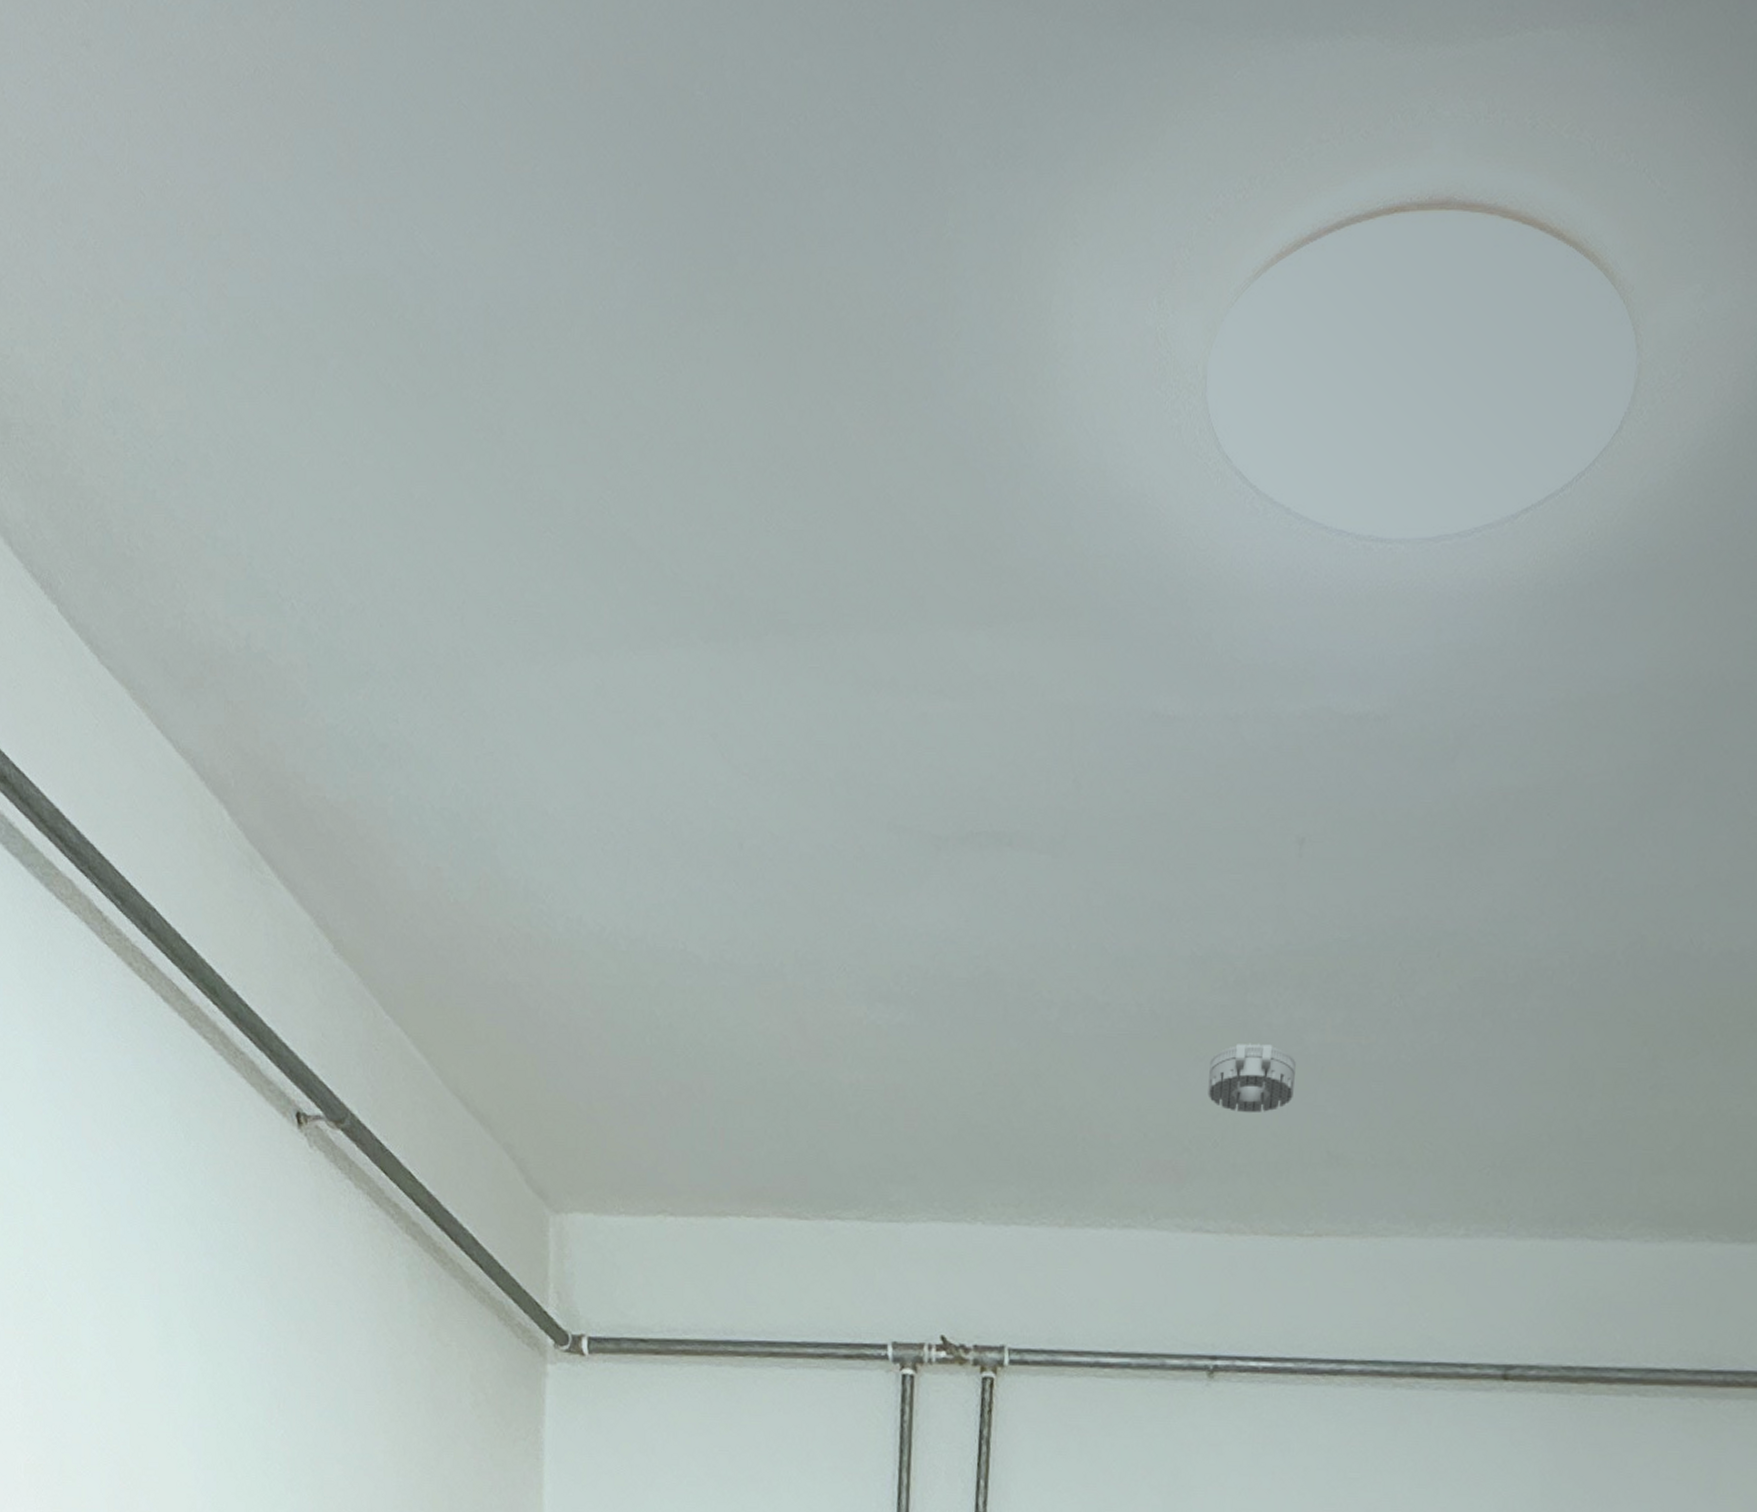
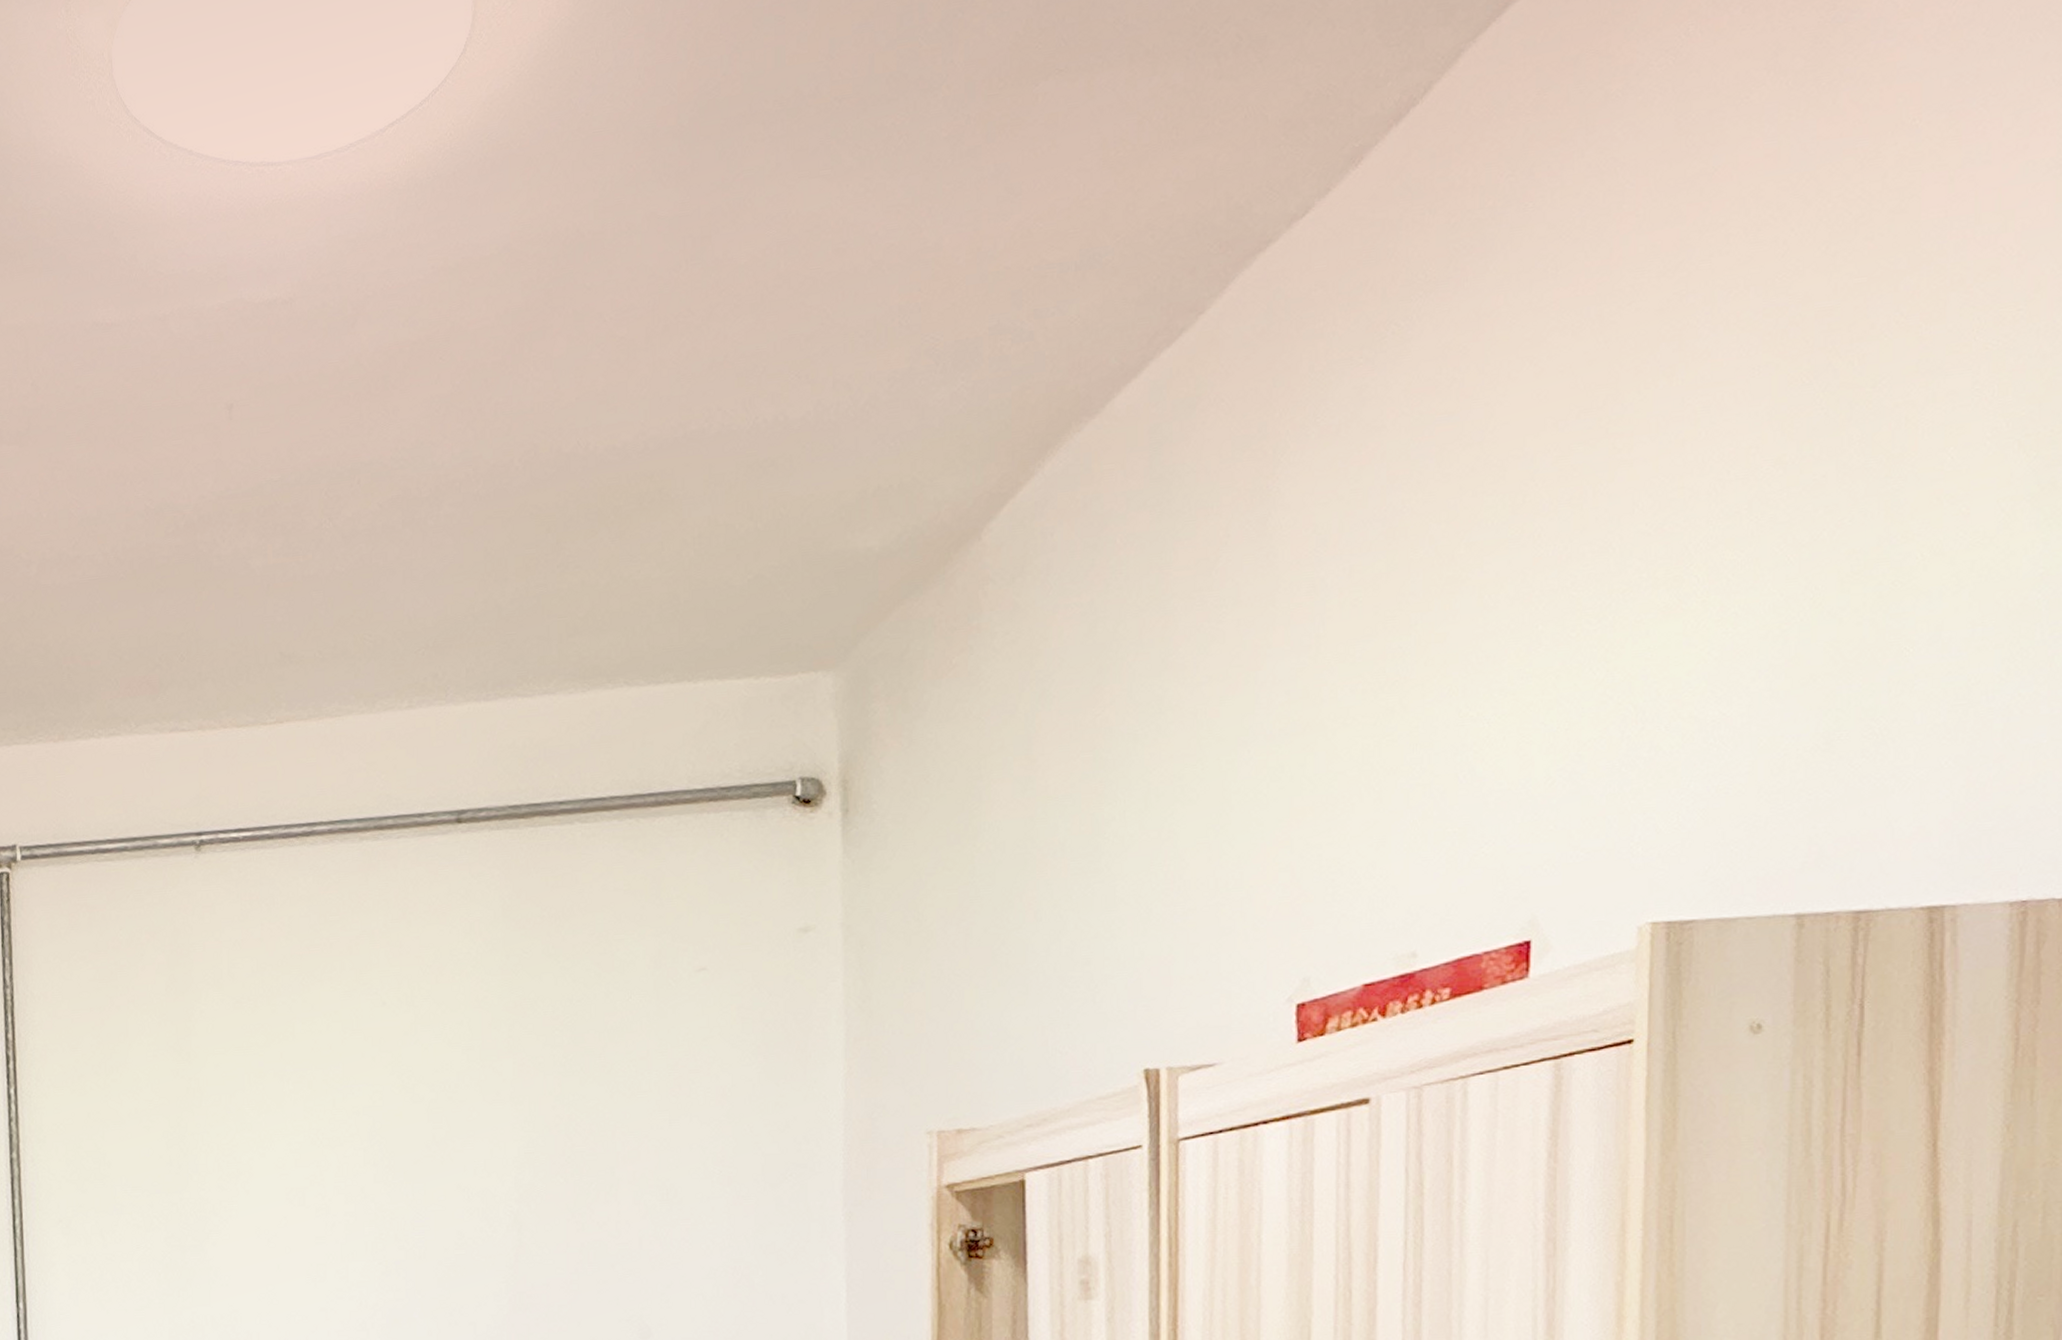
smoke detector: present [1208,1043,1296,1113] -> none [171,572,245,630]

